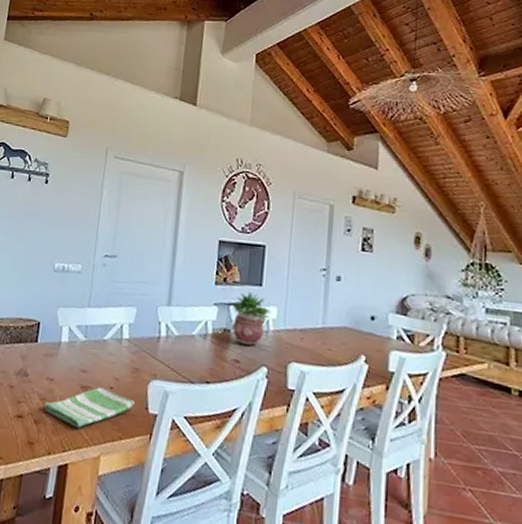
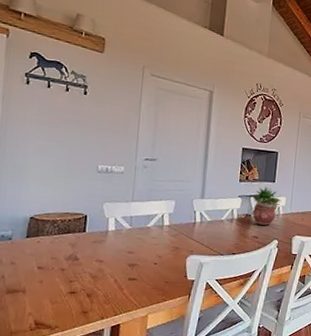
dish towel: present [43,387,135,428] -> none [94,264,176,296]

